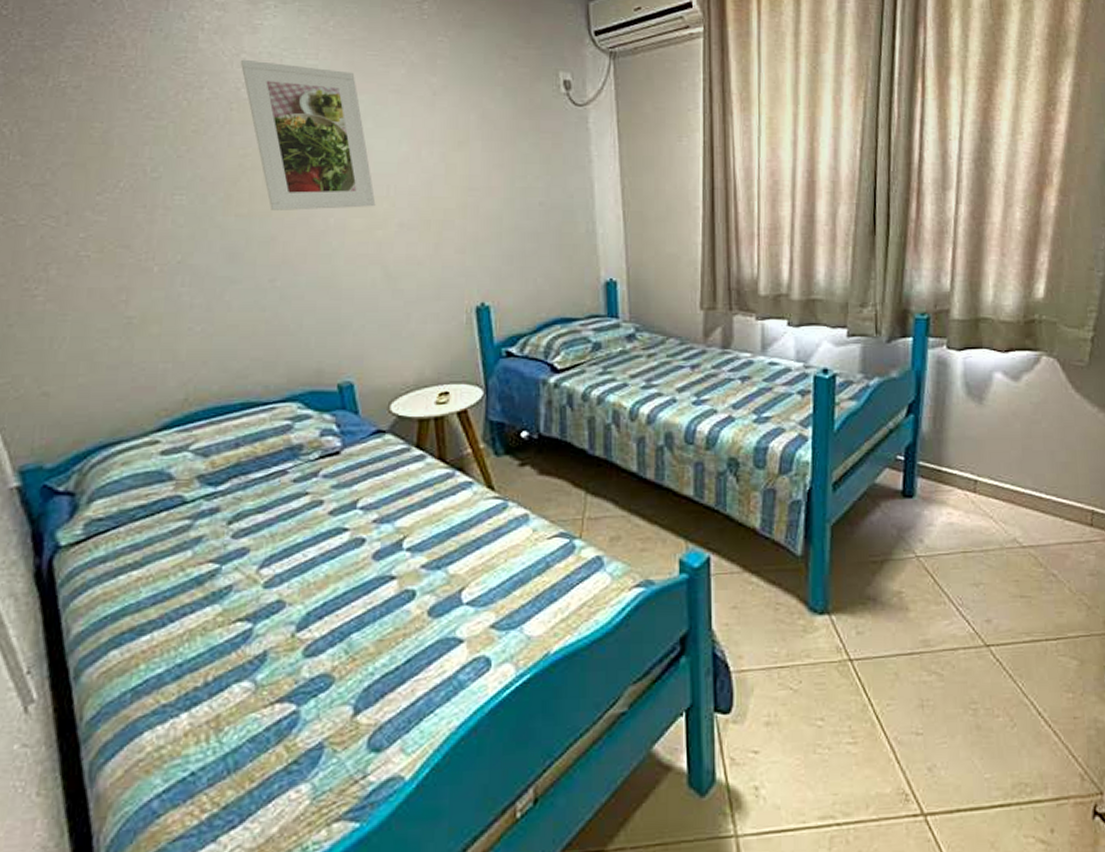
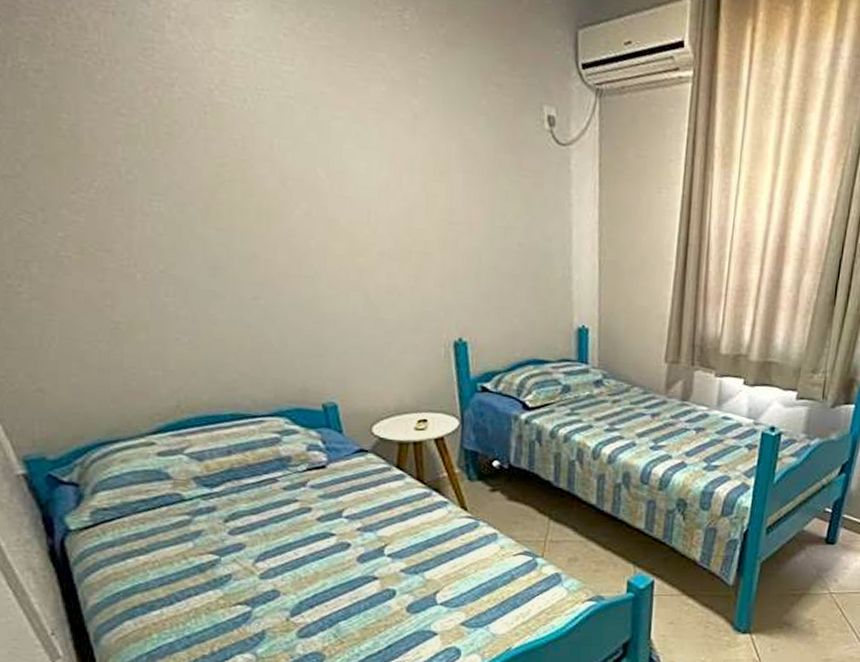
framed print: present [240,59,376,212] -> none [211,57,357,233]

